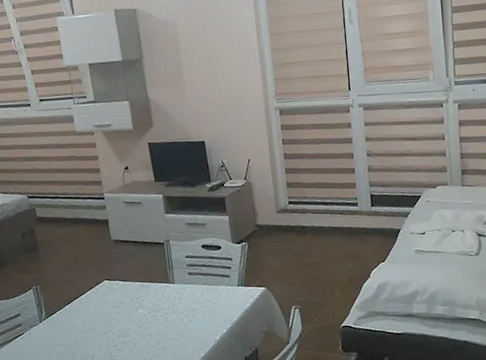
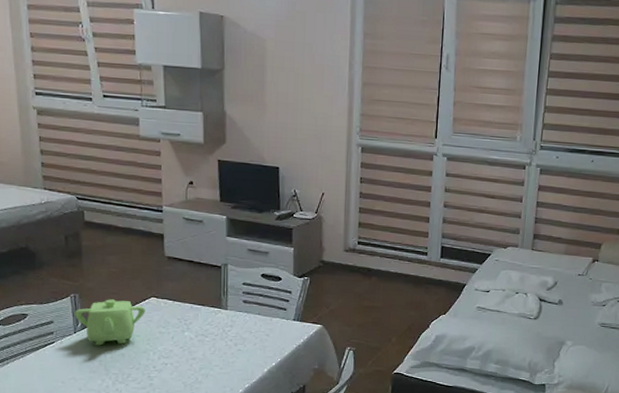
teapot: none [37,286,101,332] -> present [74,299,145,346]

